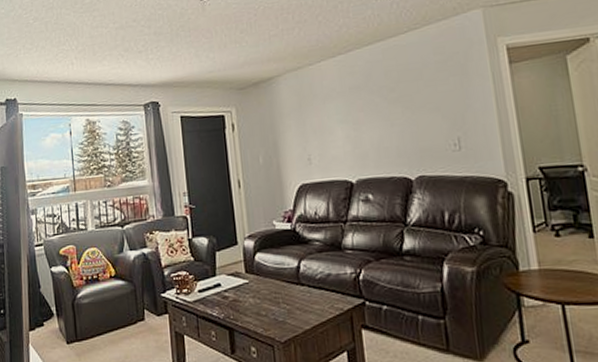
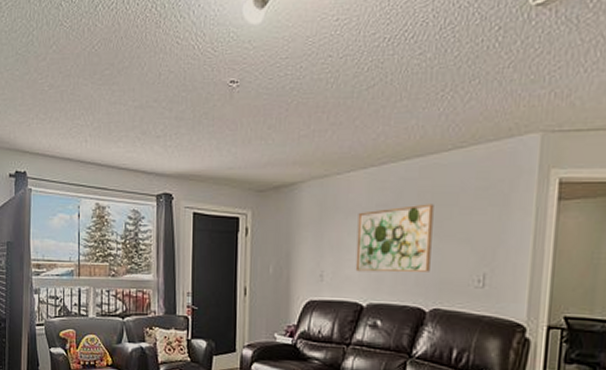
wall art: none [334,80,409,151] -> present [355,204,434,273]

